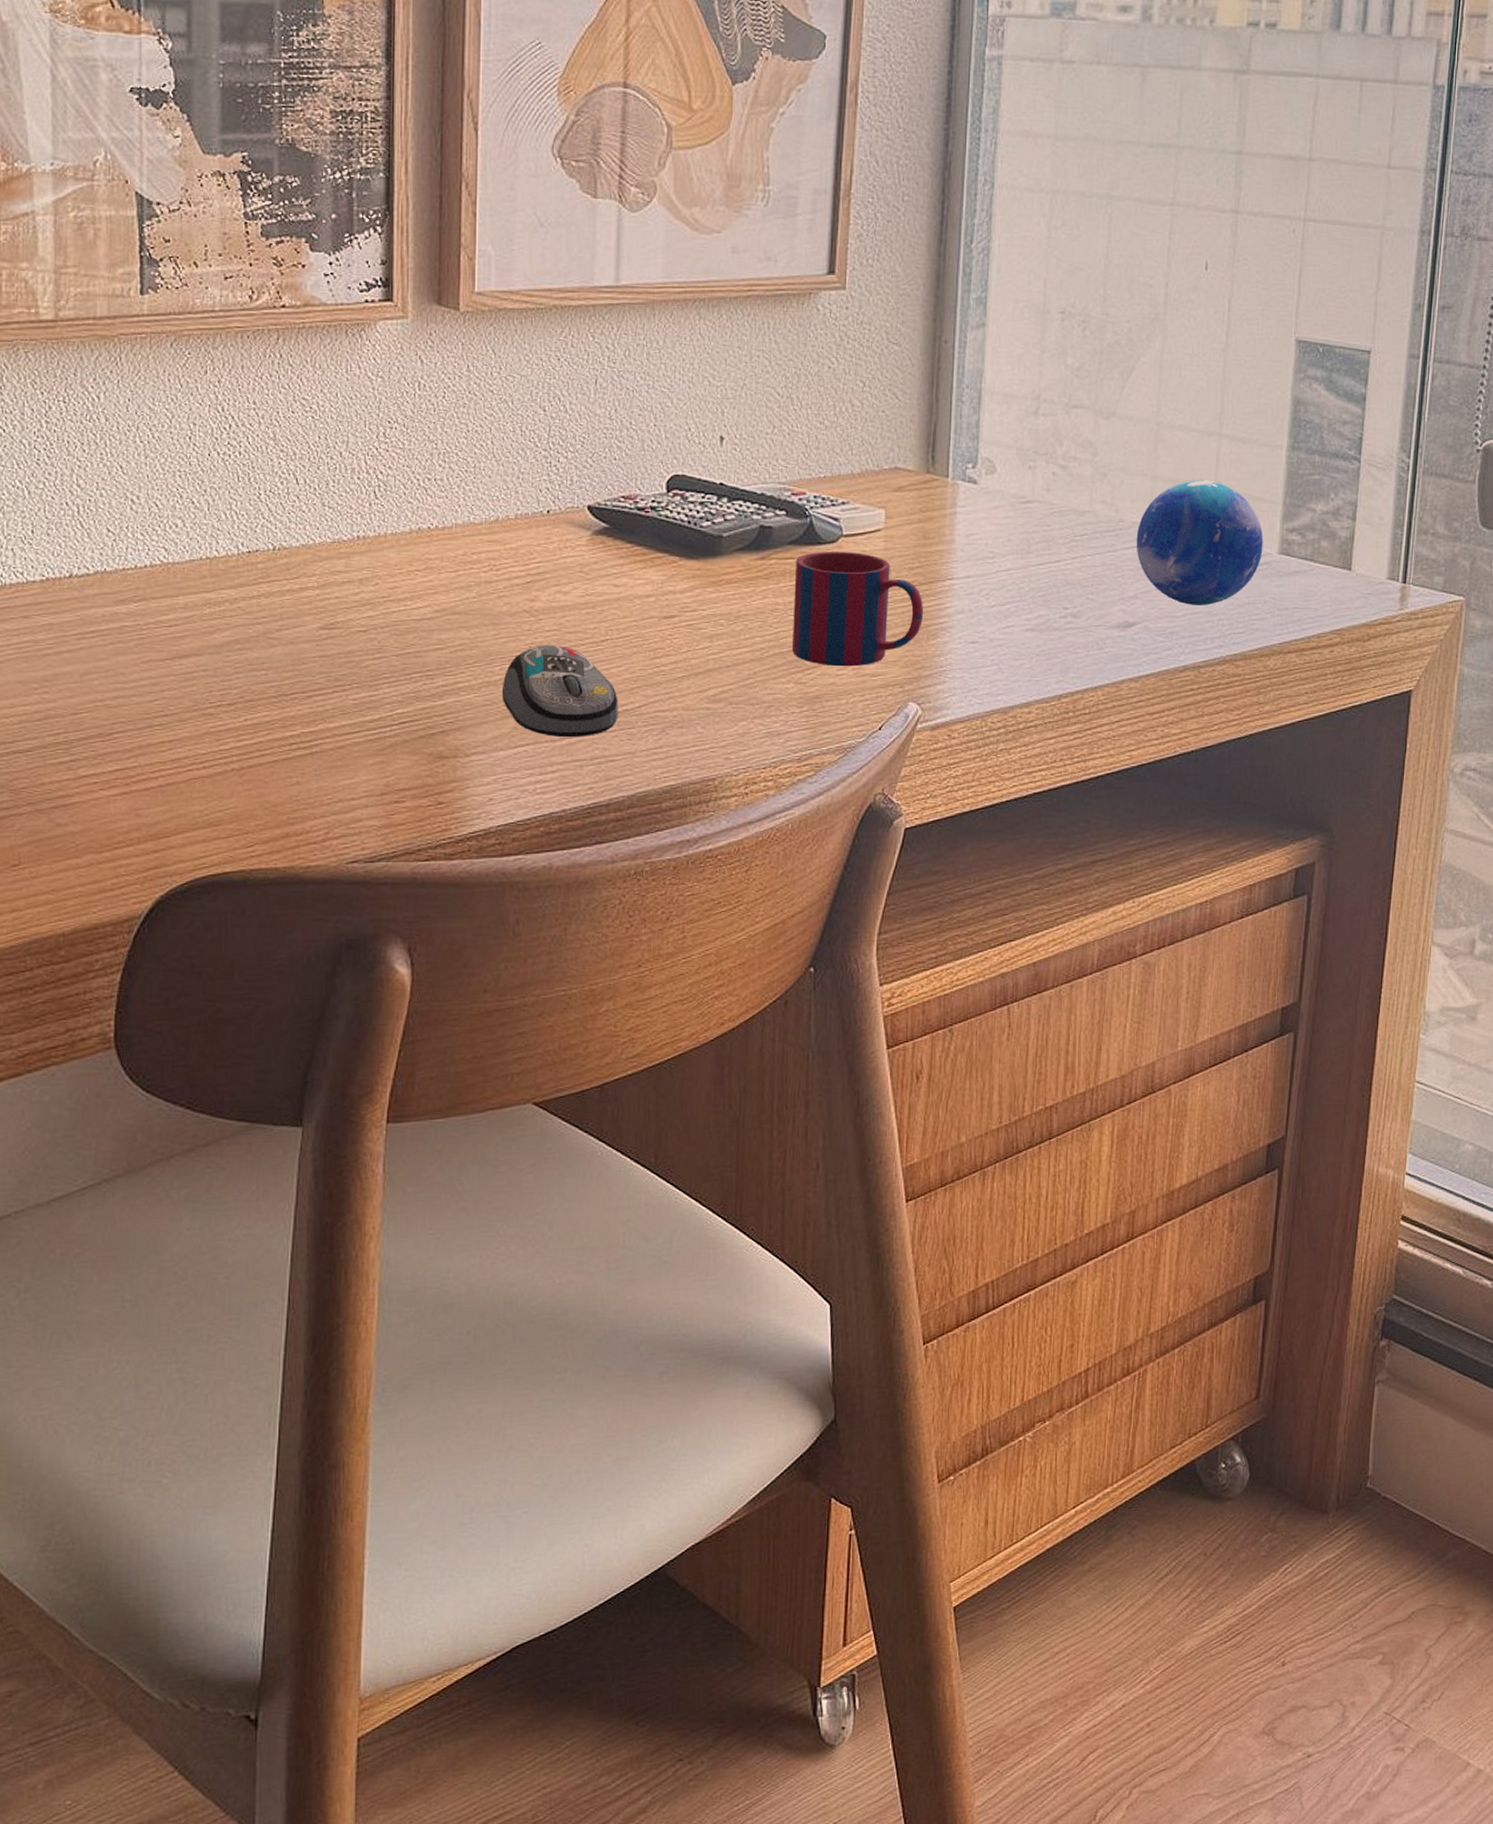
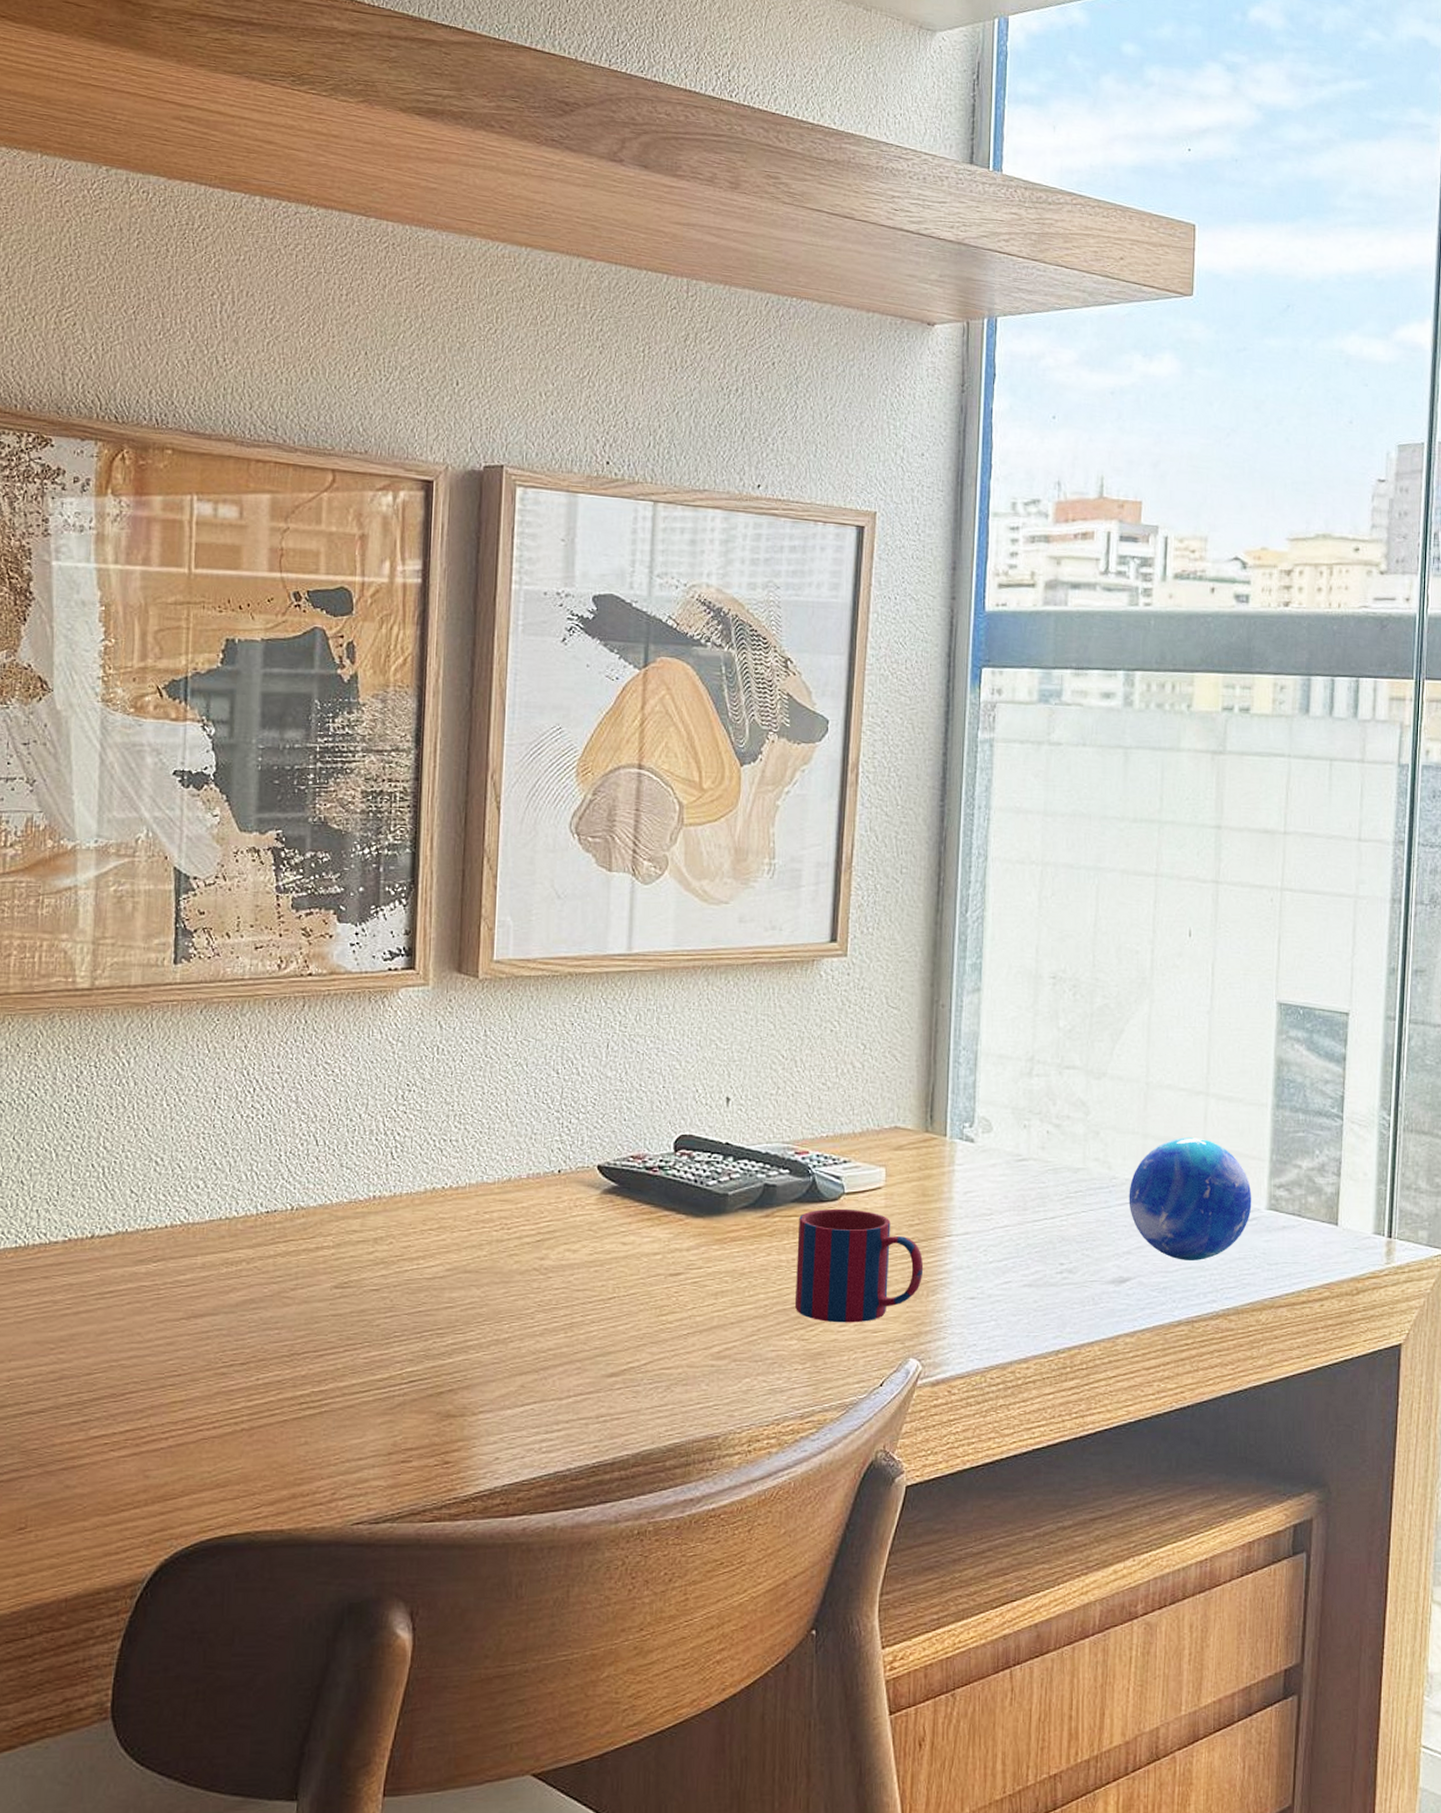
computer mouse: present [501,645,618,738] -> none [509,1303,624,1396]

